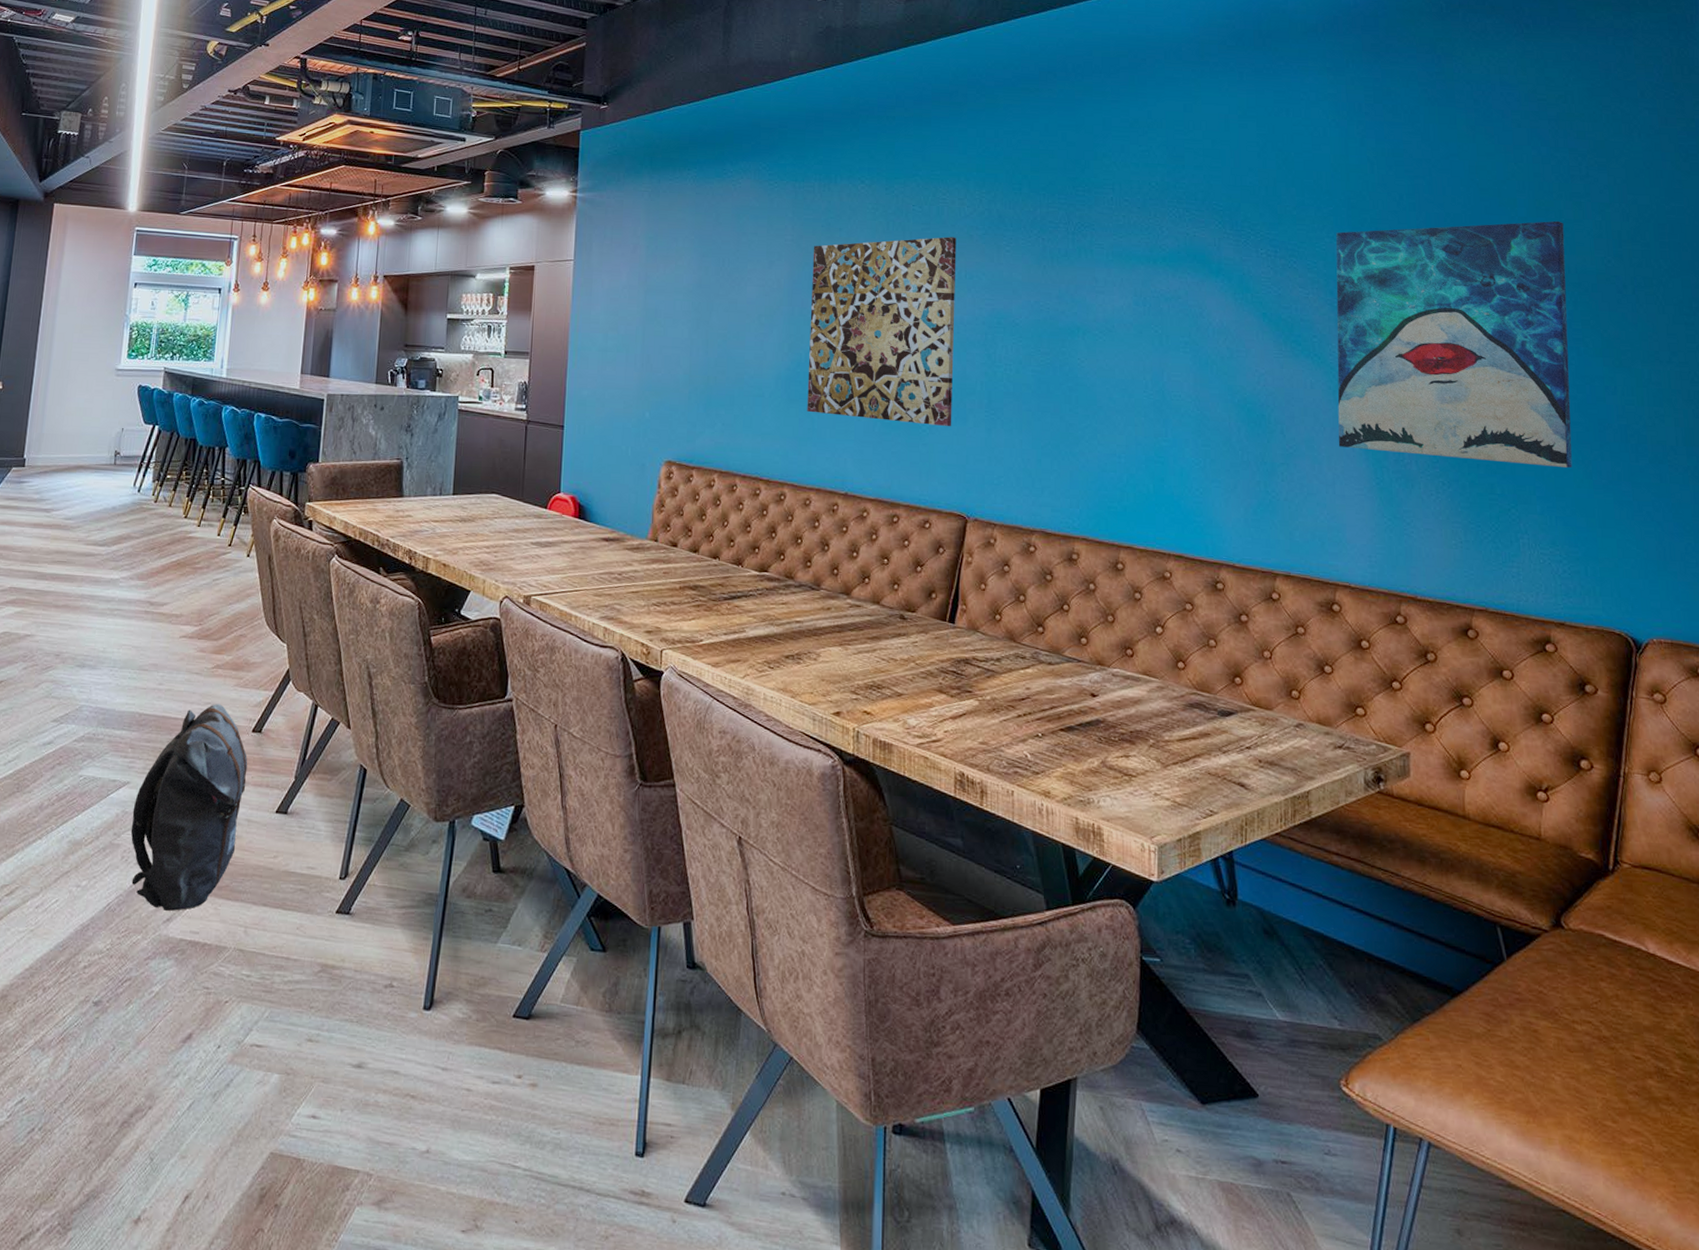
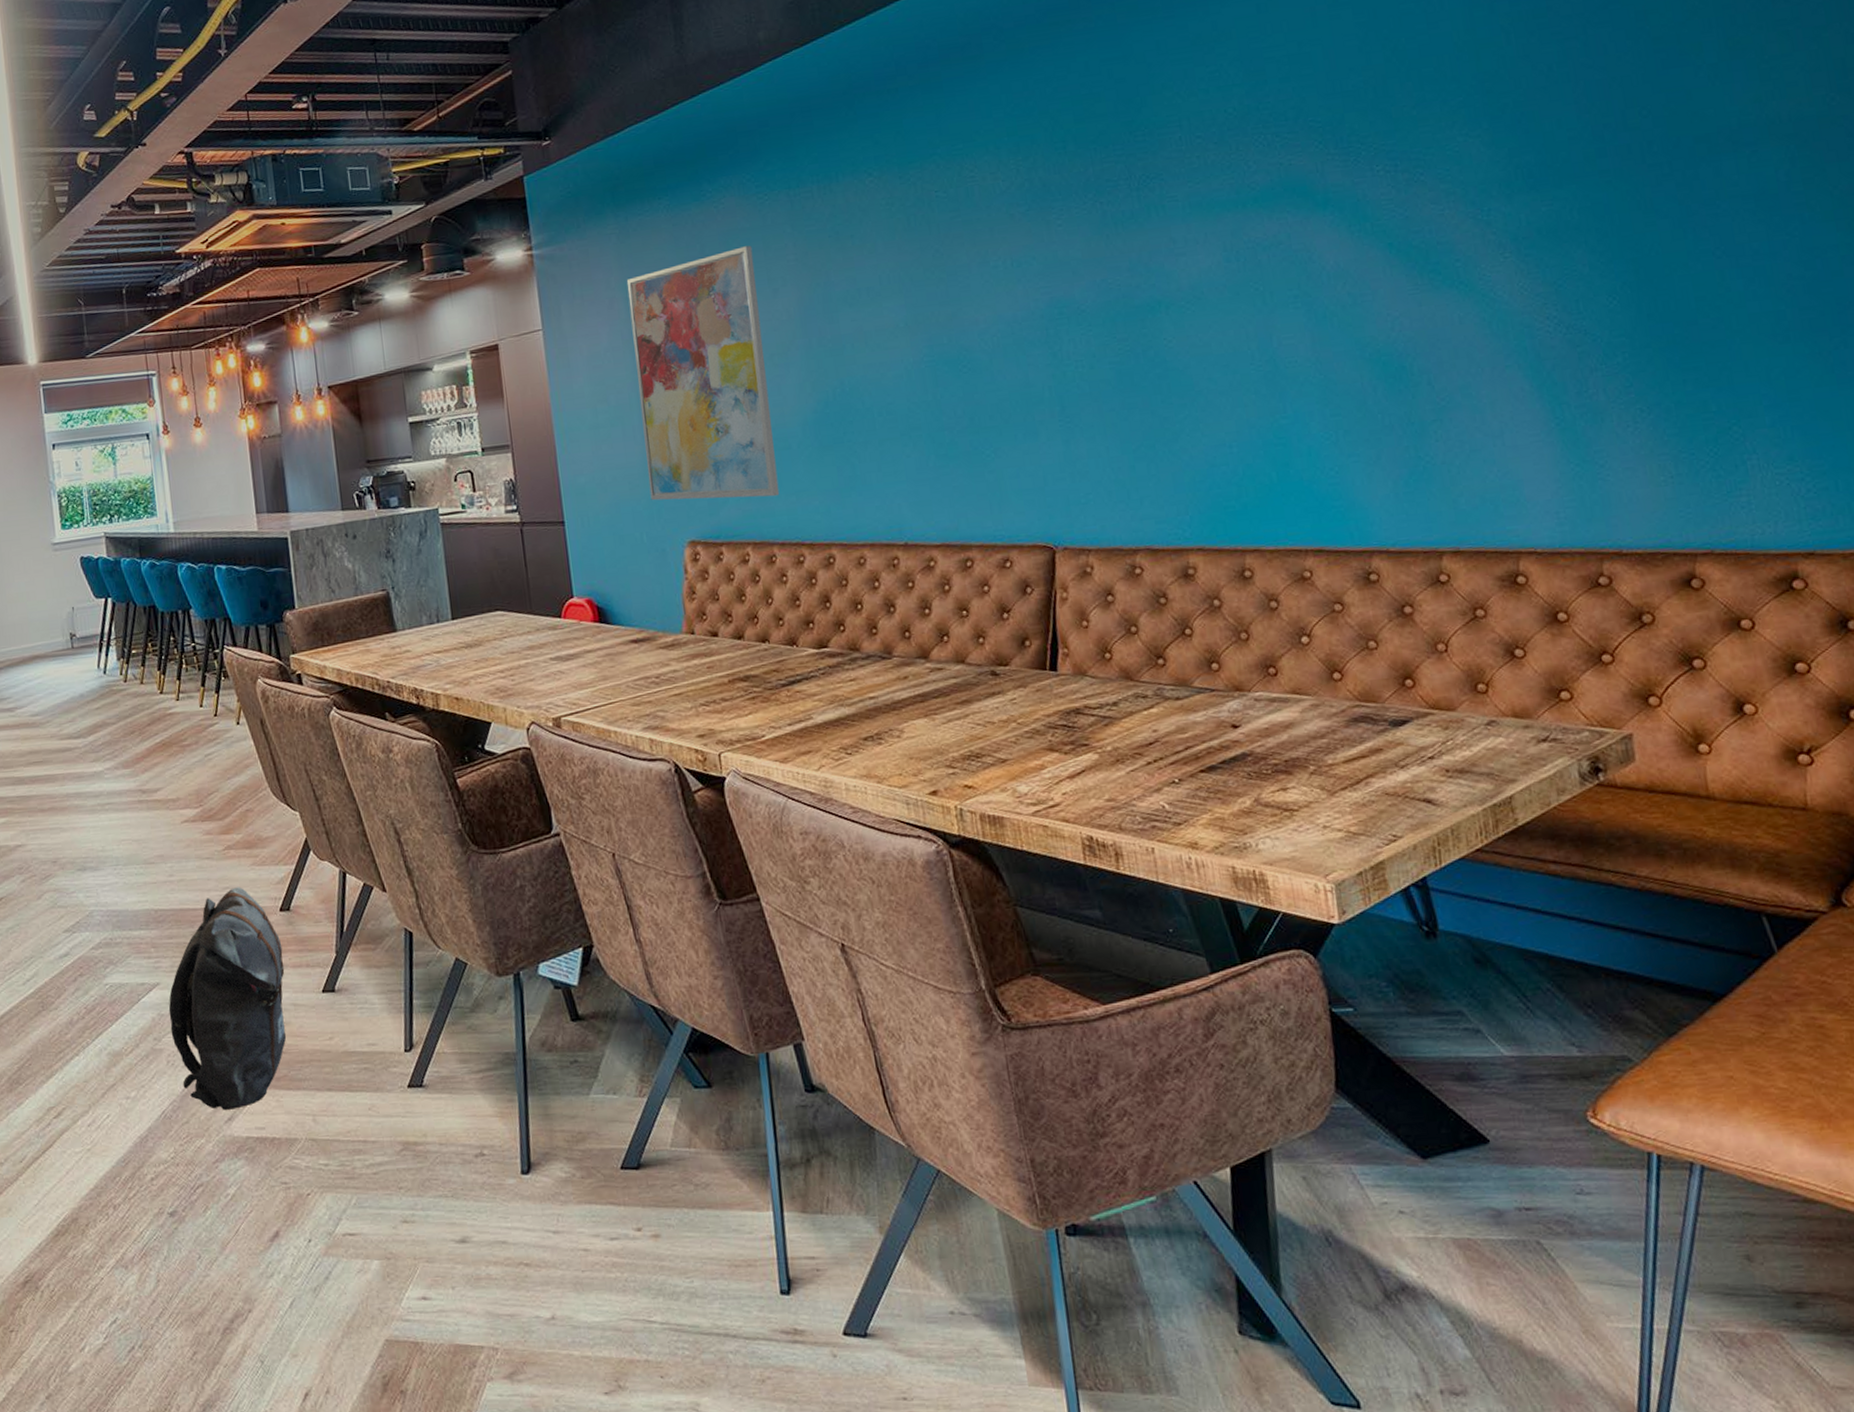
wall art: none [640,221,758,435] -> present [626,245,780,501]
wall art: present [807,237,956,427] -> none [823,220,1021,458]
wall art: present [1336,221,1573,468] -> none [1470,60,1808,388]

